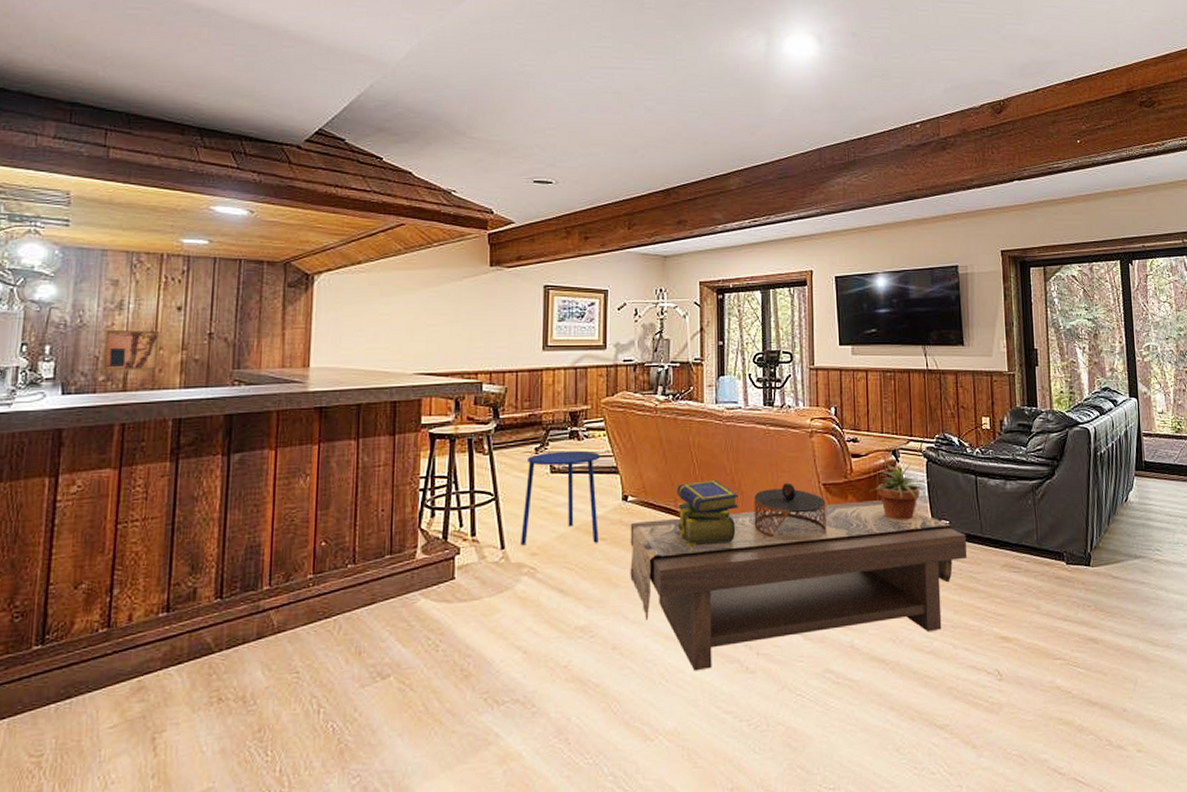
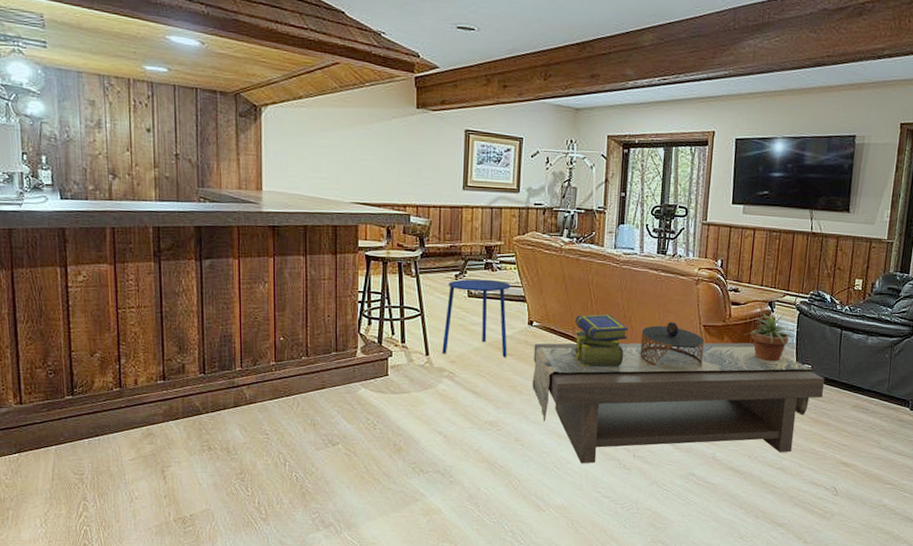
wall art: present [102,329,160,371] -> none [89,145,136,184]

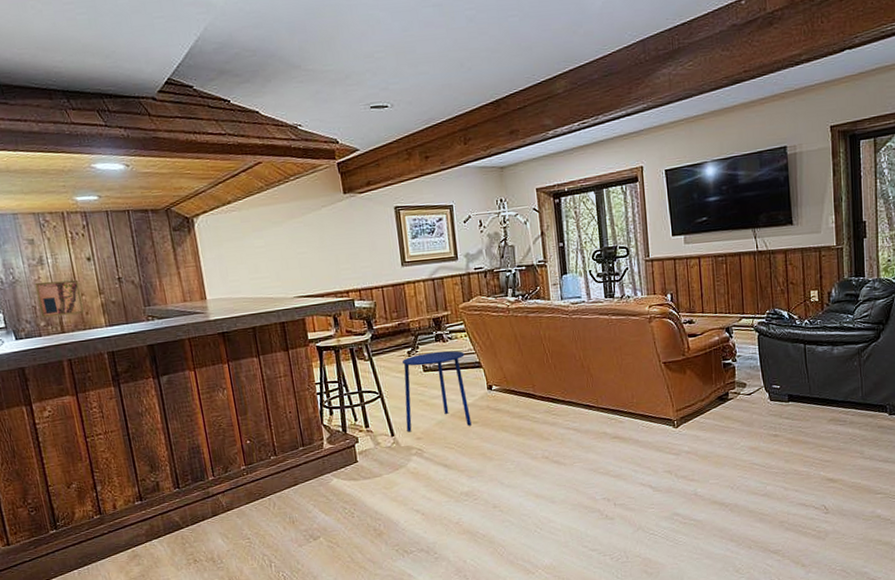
wall art: none [89,145,136,184] -> present [34,279,85,318]
coffee table: present [532,342,824,464] -> none [497,372,796,521]
stack of books: present [574,313,628,367] -> none [534,366,589,423]
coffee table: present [640,321,704,367] -> none [602,363,669,412]
potted plant: present [744,313,800,362] -> none [706,337,762,388]

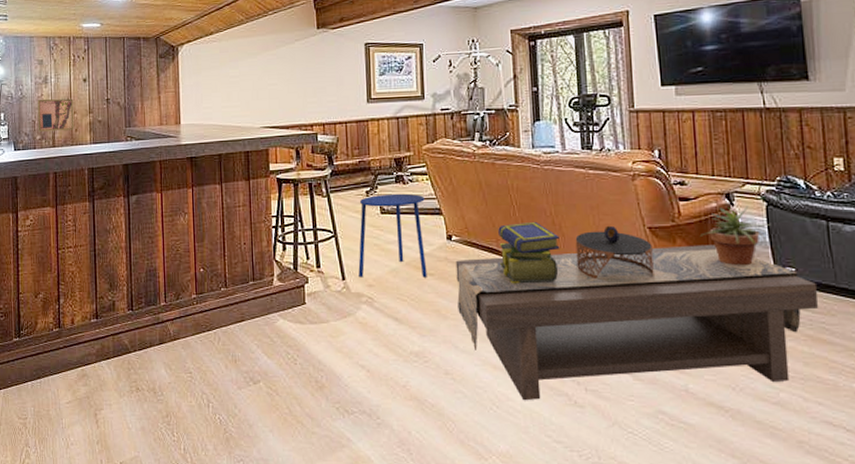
coffee table: none [497,372,796,521] -> present [455,245,818,401]
stack of books: none [534,366,589,423] -> present [498,221,560,284]
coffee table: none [602,363,669,412] -> present [575,225,654,280]
potted plant: none [706,337,762,388] -> present [701,206,772,266]

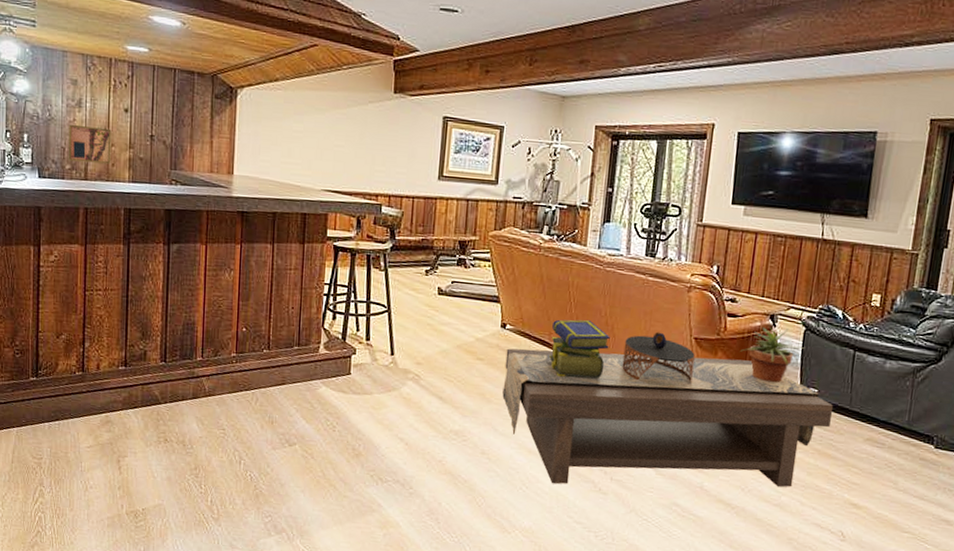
side table: present [358,193,427,278] -> none [408,275,484,362]

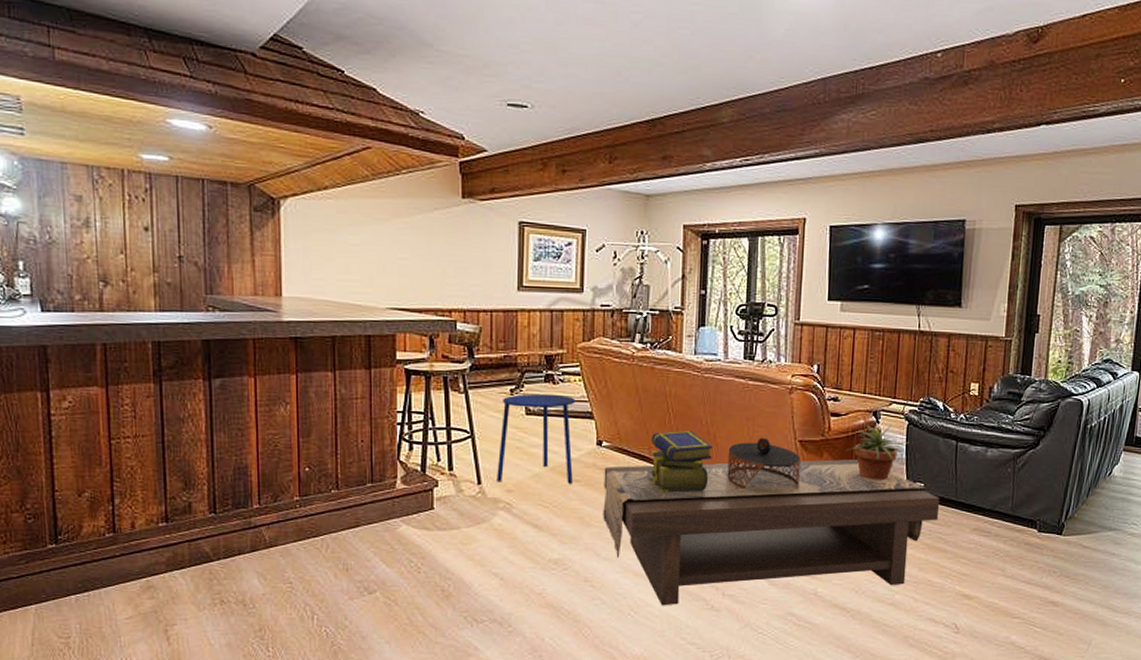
wall art: present [68,124,112,165] -> none [75,247,132,292]
side table: none [408,275,484,362] -> present [497,393,576,484]

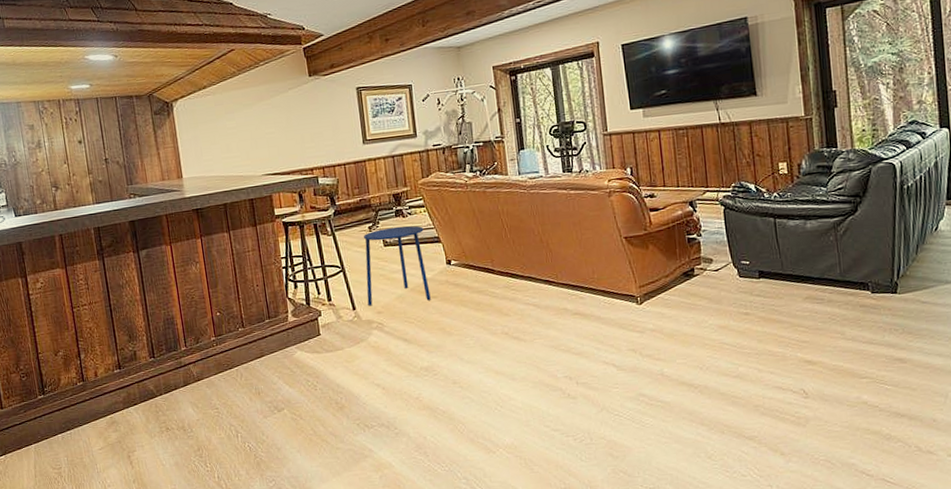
coffee table: present [603,459,939,606] -> none [456,247,768,399]
stack of books: present [650,430,713,493] -> none [492,240,549,299]
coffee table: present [727,437,801,490] -> none [561,238,631,287]
potted plant: present [846,424,910,480] -> none [669,211,729,264]

